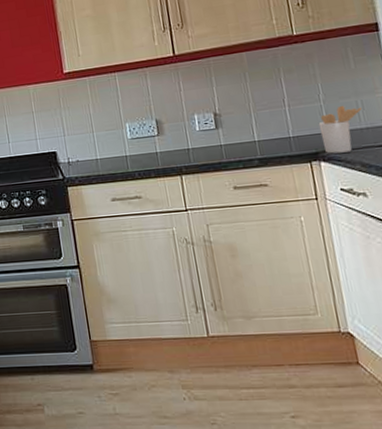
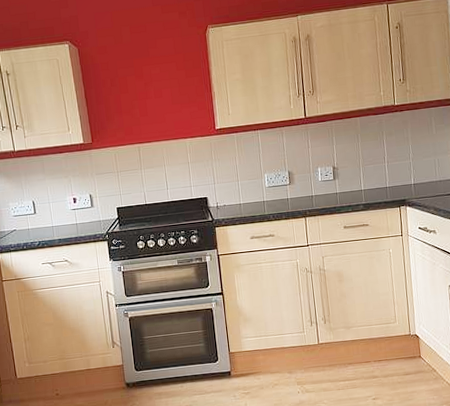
utensil holder: present [318,105,362,154] -> none [407,162,438,201]

